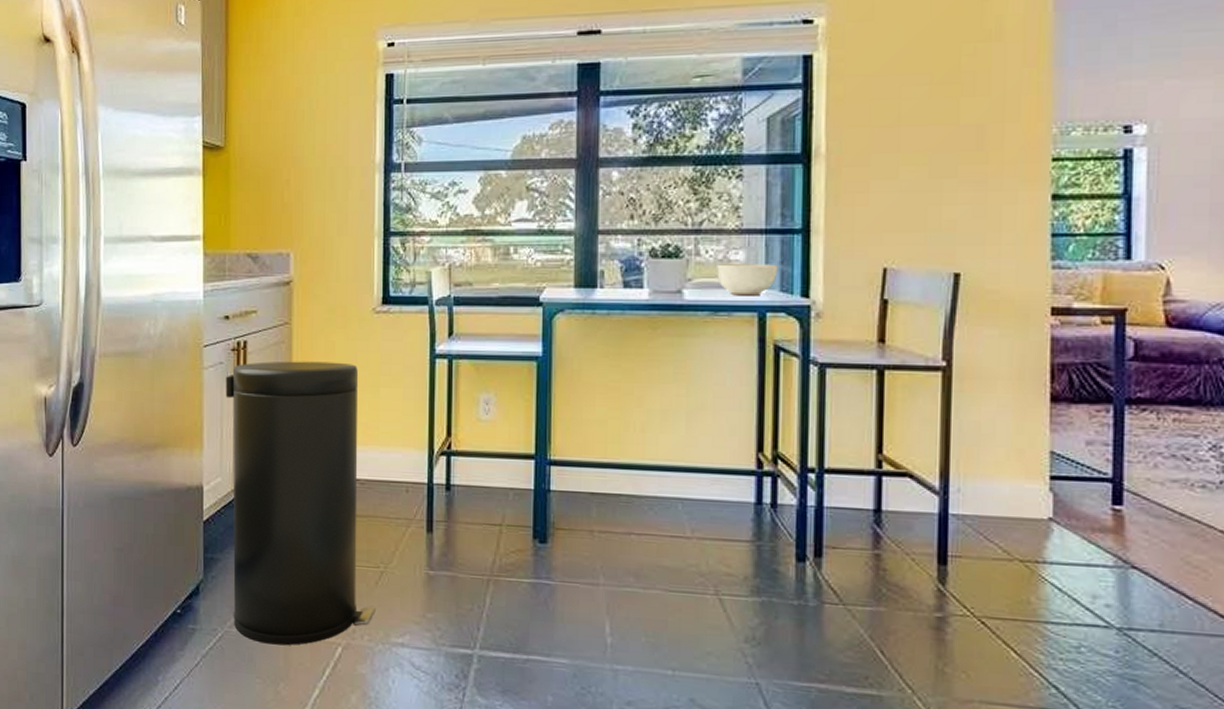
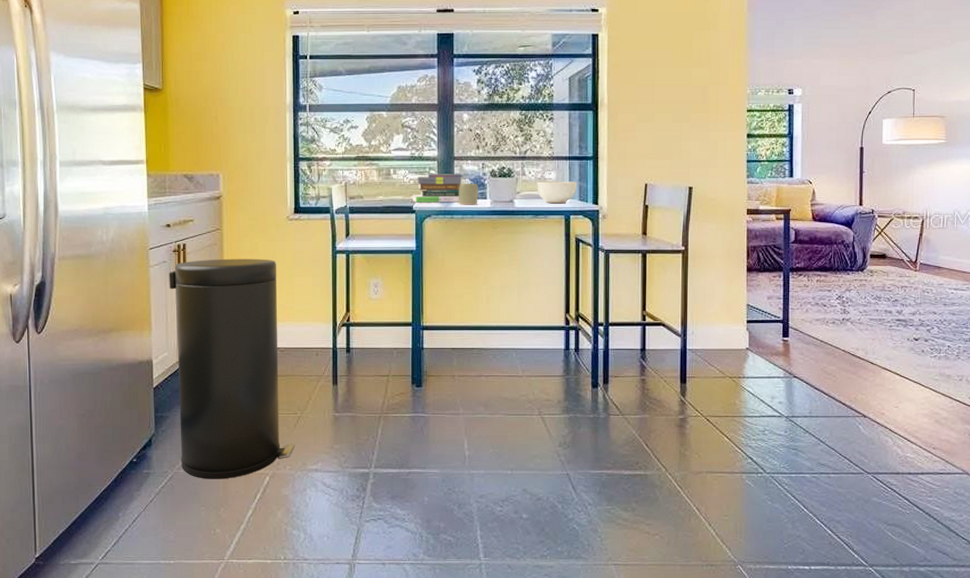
books: none [538,253,609,292] -> present [412,174,462,202]
mug: none [602,266,632,297] -> present [458,183,478,205]

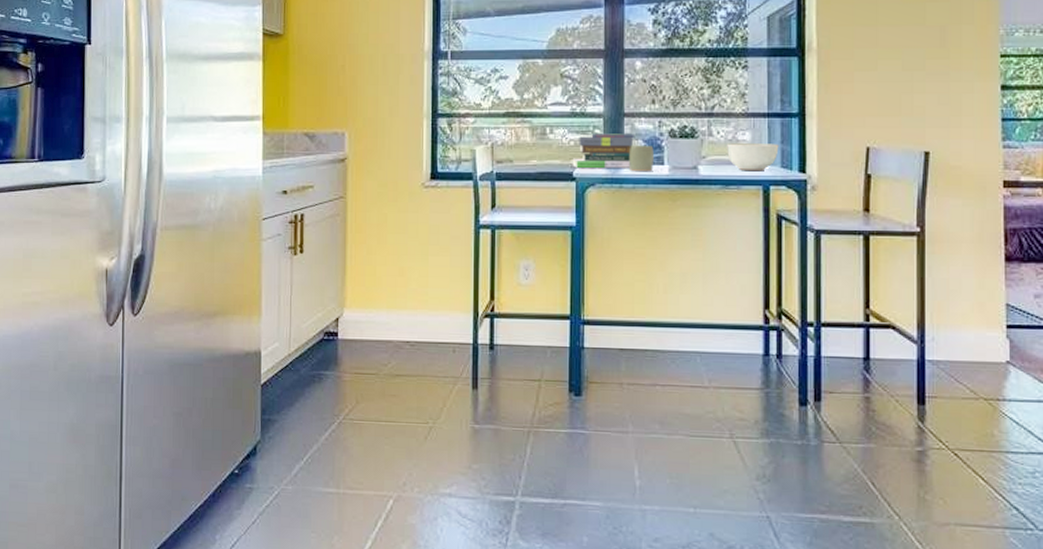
pedal bin: present [169,258,295,479] -> none [283,232,425,500]

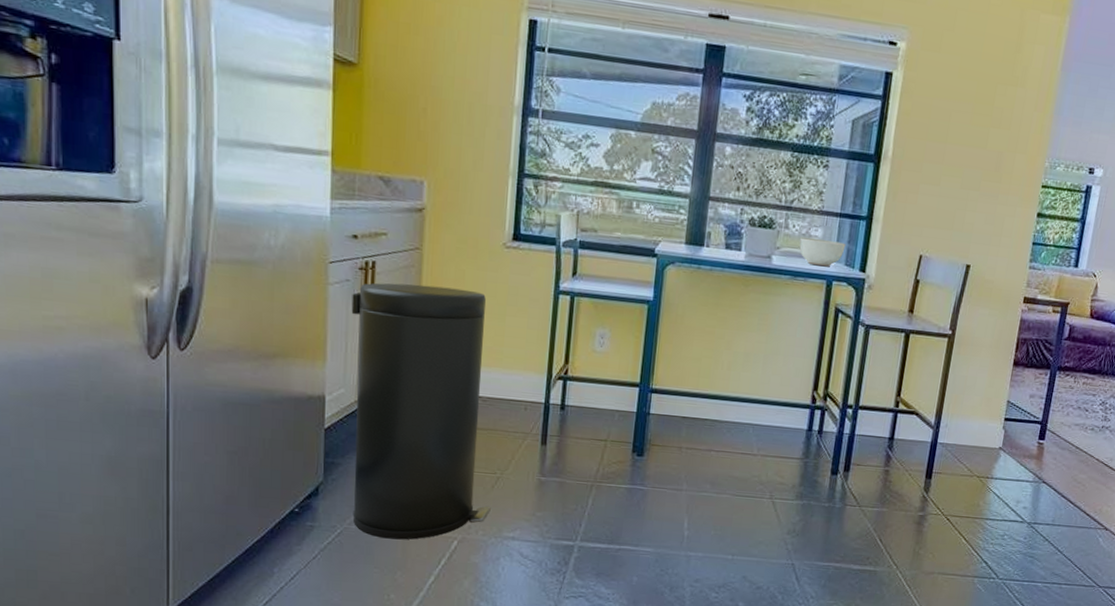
pedal bin: none [283,232,425,500] -> present [351,282,491,540]
books: present [572,133,634,168] -> none [654,213,717,251]
mug: present [628,145,654,172] -> none [708,228,733,256]

